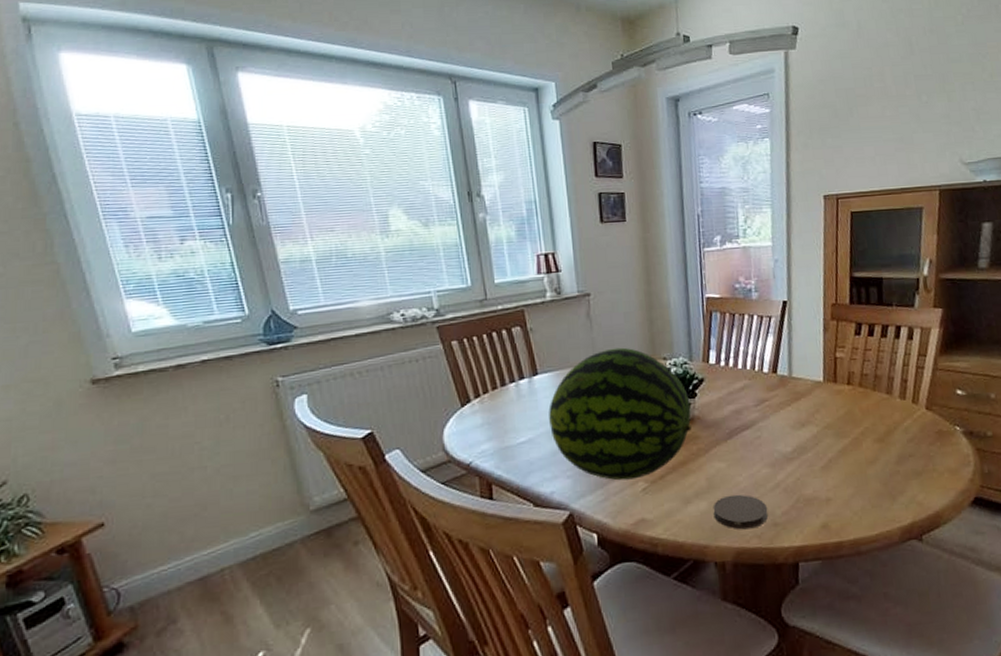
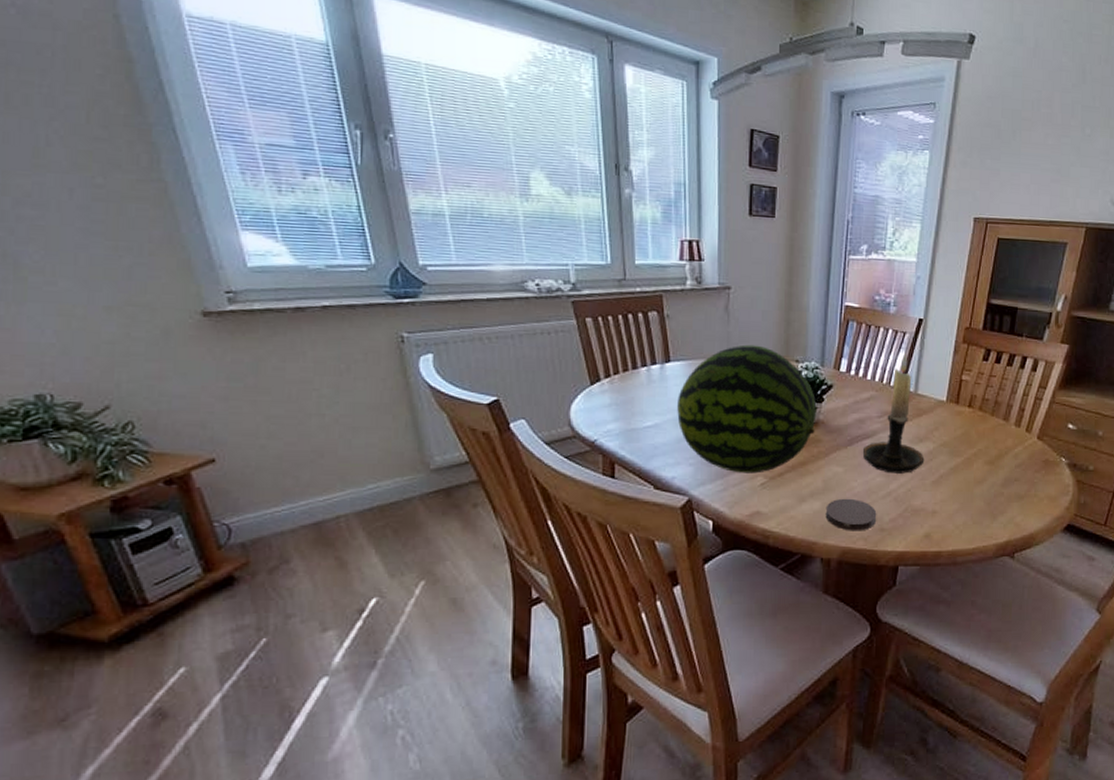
candle holder: none [743,337,810,464] -> present [862,353,925,474]

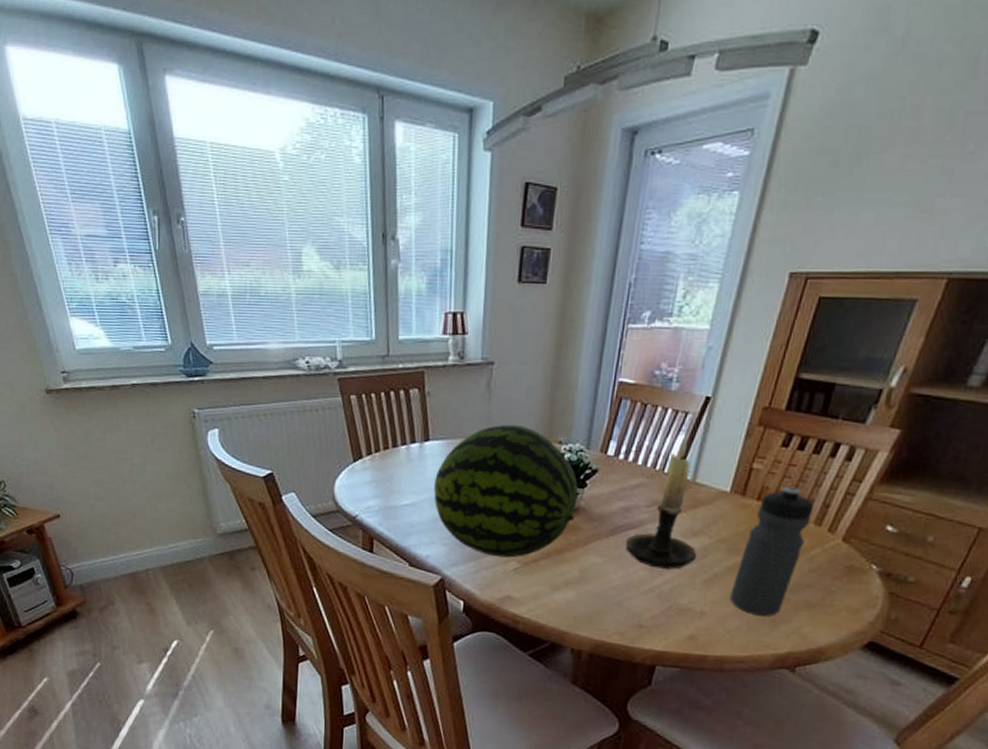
coaster: present [825,498,877,531] -> none [579,590,637,626]
water bottle: none [955,395,1013,509] -> present [729,487,814,616]

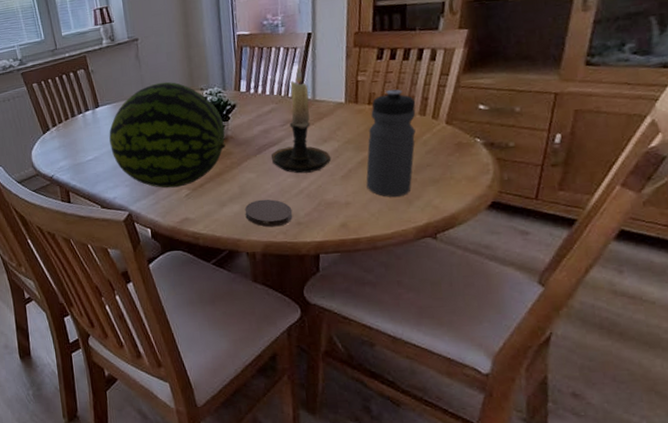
coaster: none [579,590,637,626] -> present [244,199,293,228]

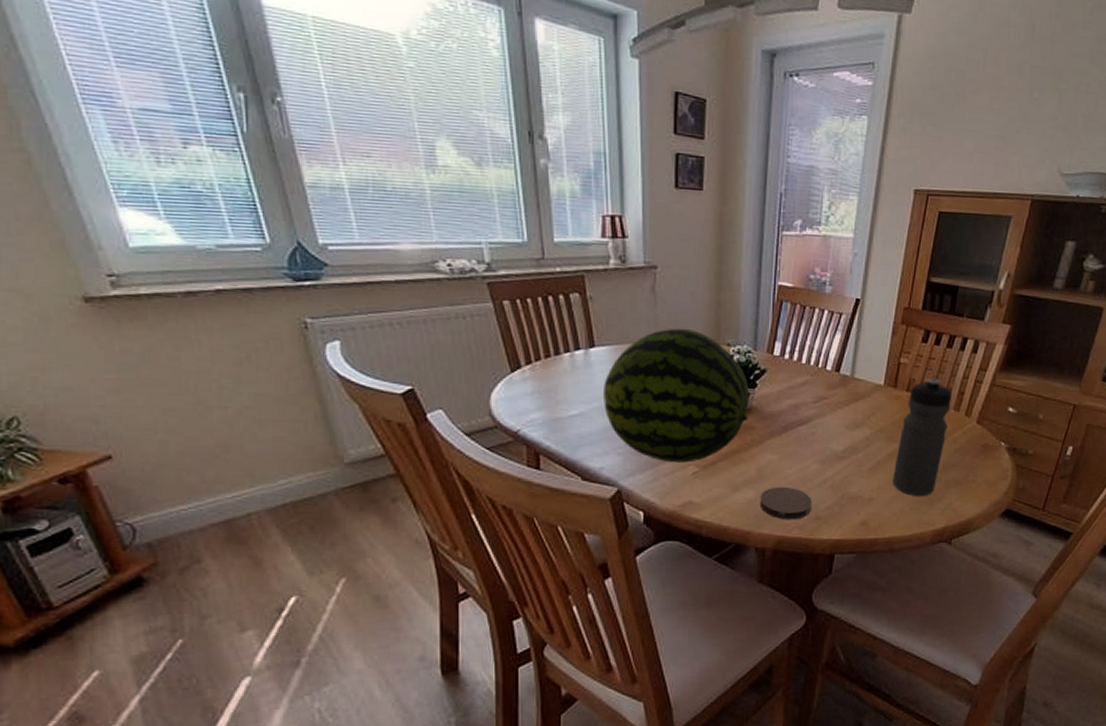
candle holder: present [271,66,331,174] -> none [797,335,861,461]

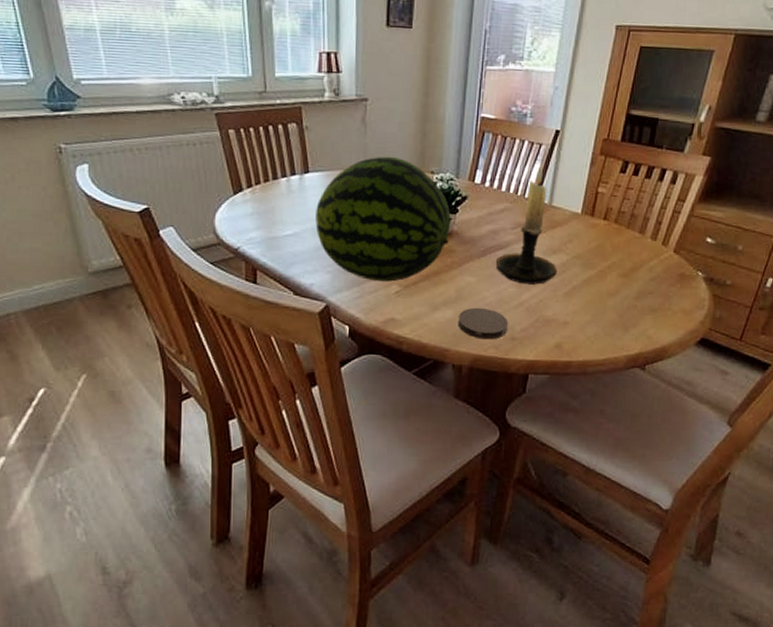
candle holder: none [797,335,861,461] -> present [495,165,558,285]
water bottle: present [892,378,953,496] -> none [587,208,650,322]

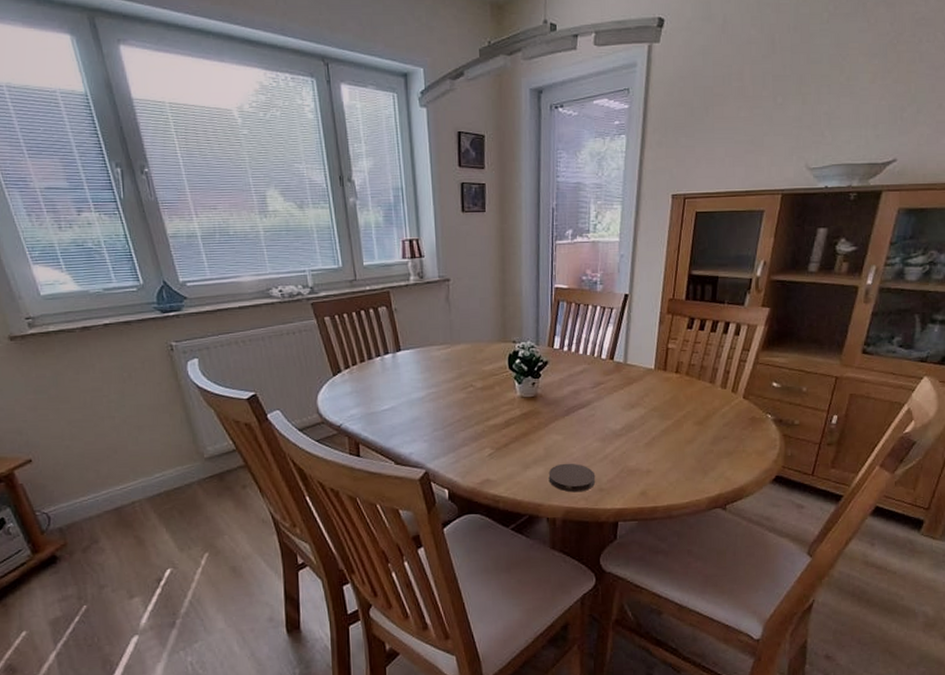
fruit: present [315,156,451,282] -> none [409,330,535,446]
candle holder: present [495,165,558,285] -> none [579,327,637,439]

